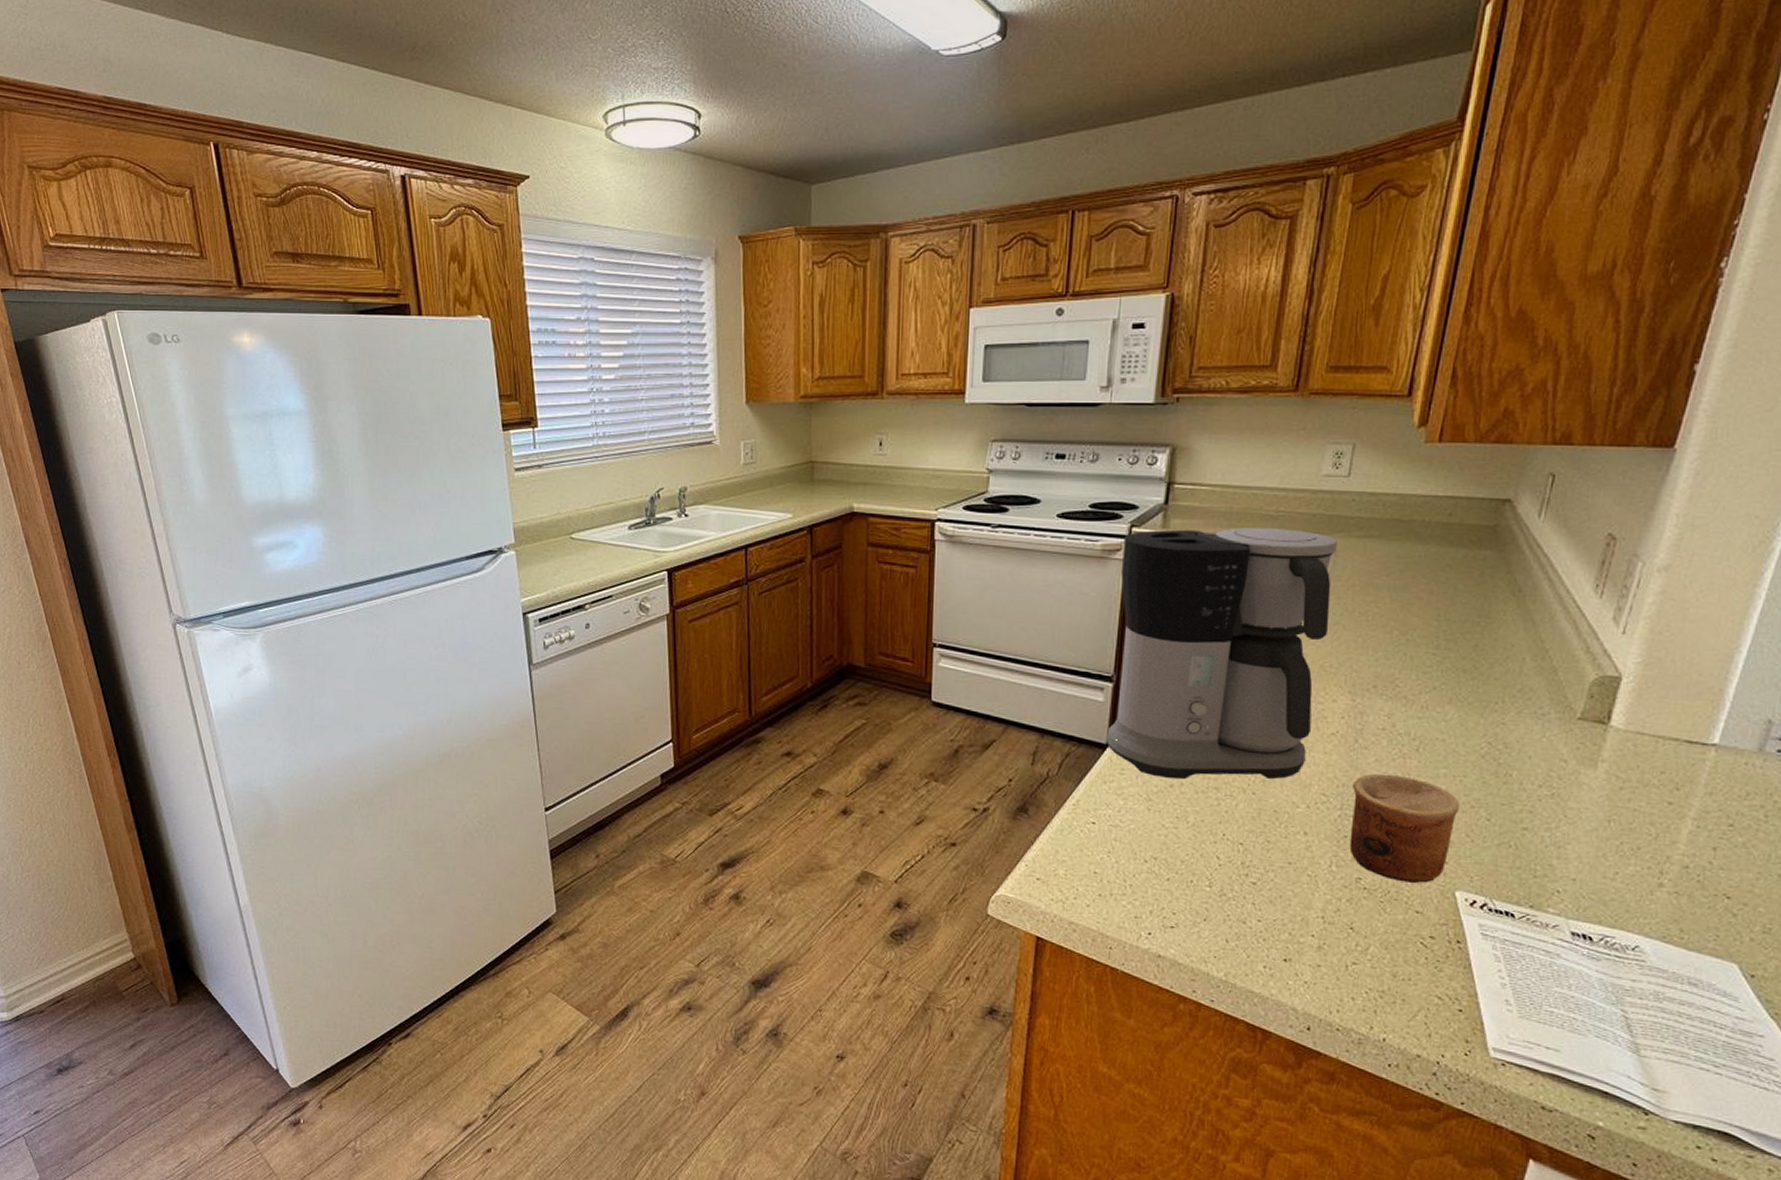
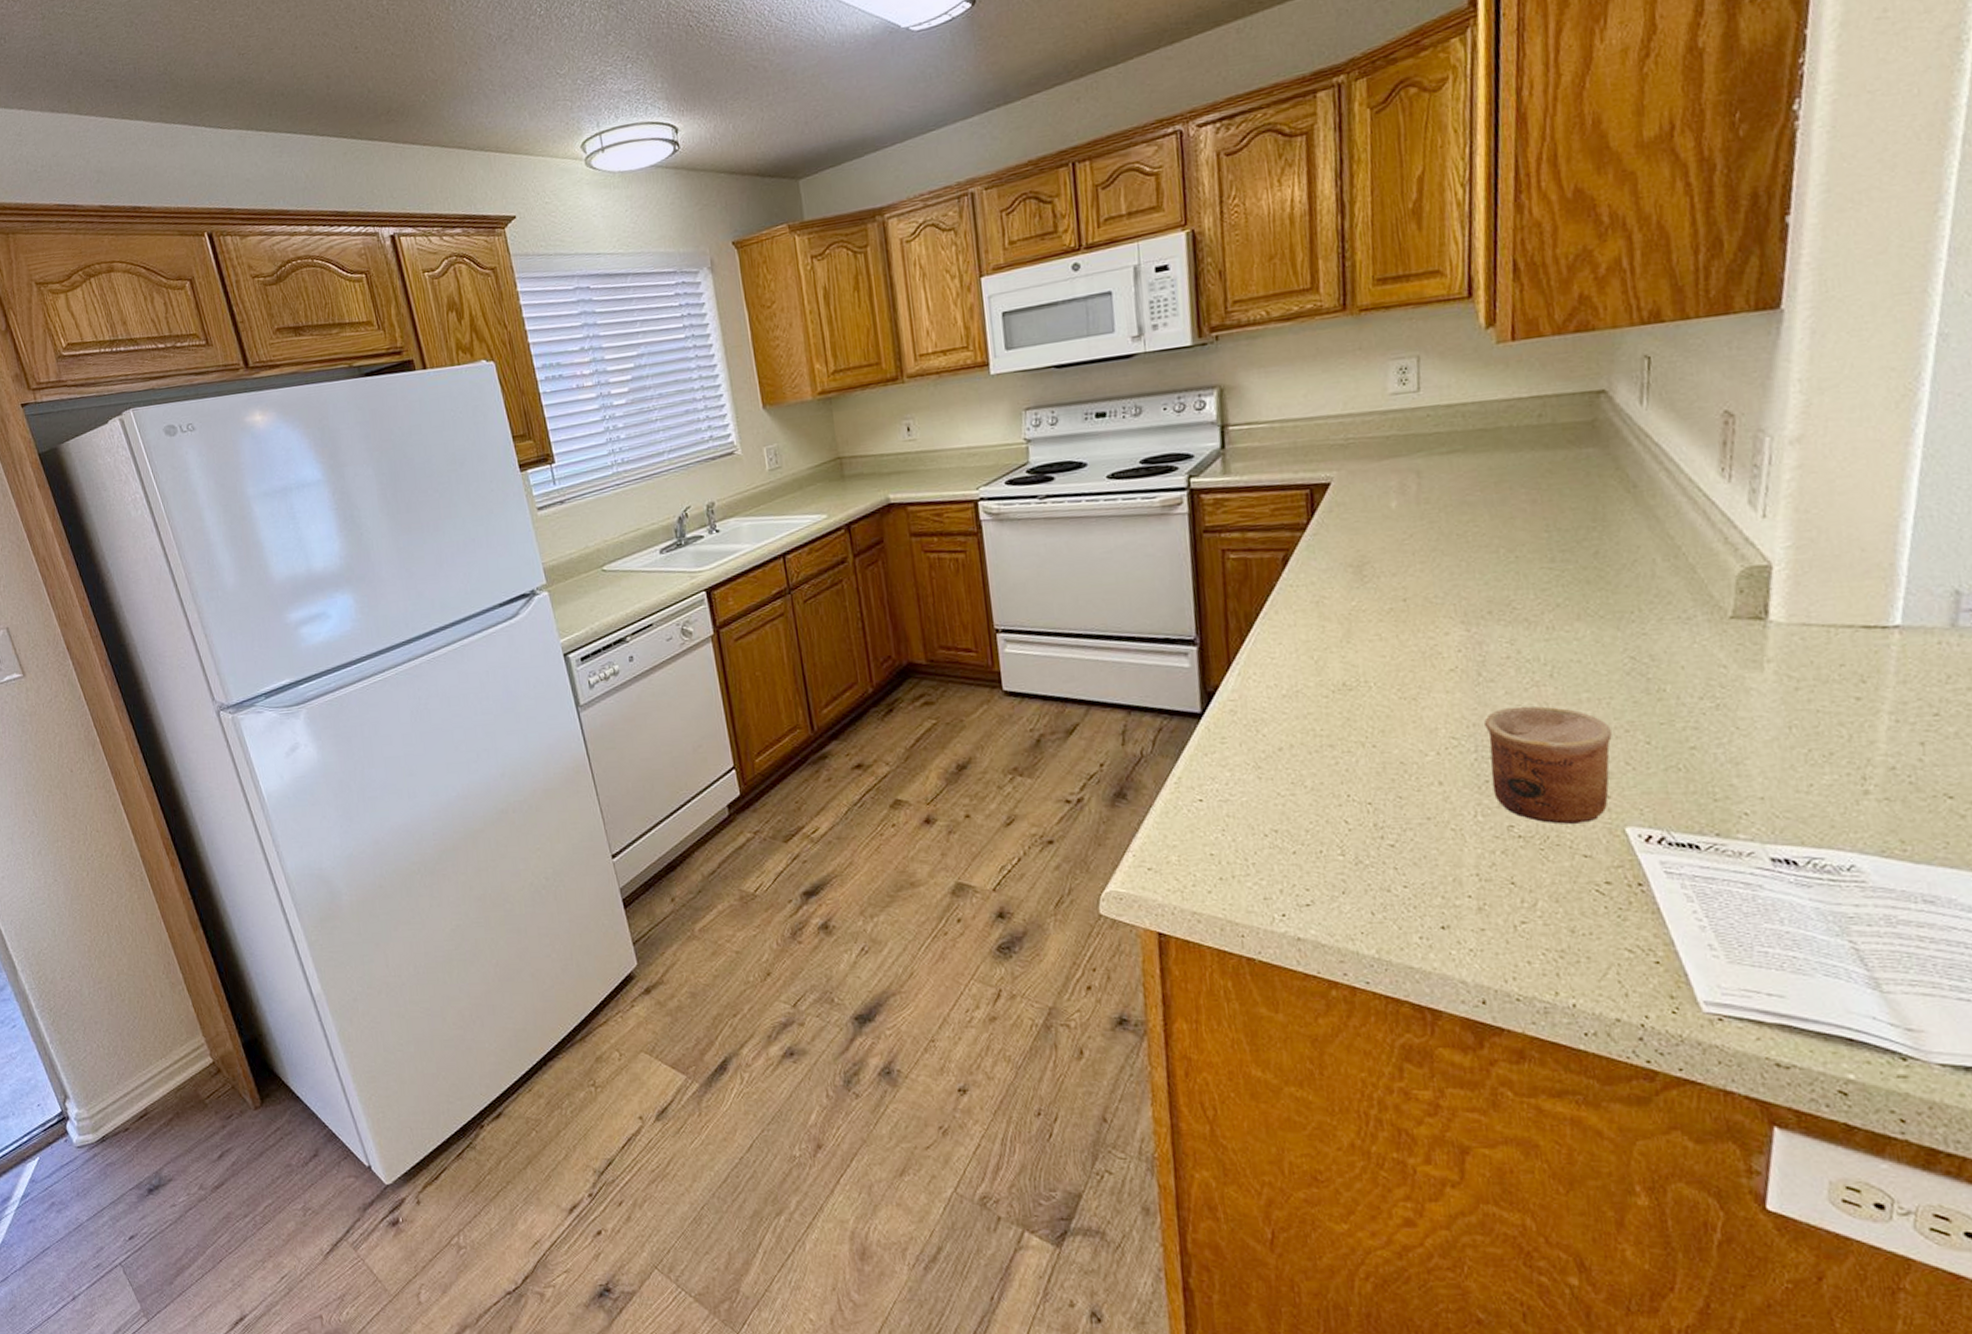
coffee maker: present [1105,527,1337,780] -> none [1183,455,1427,742]

